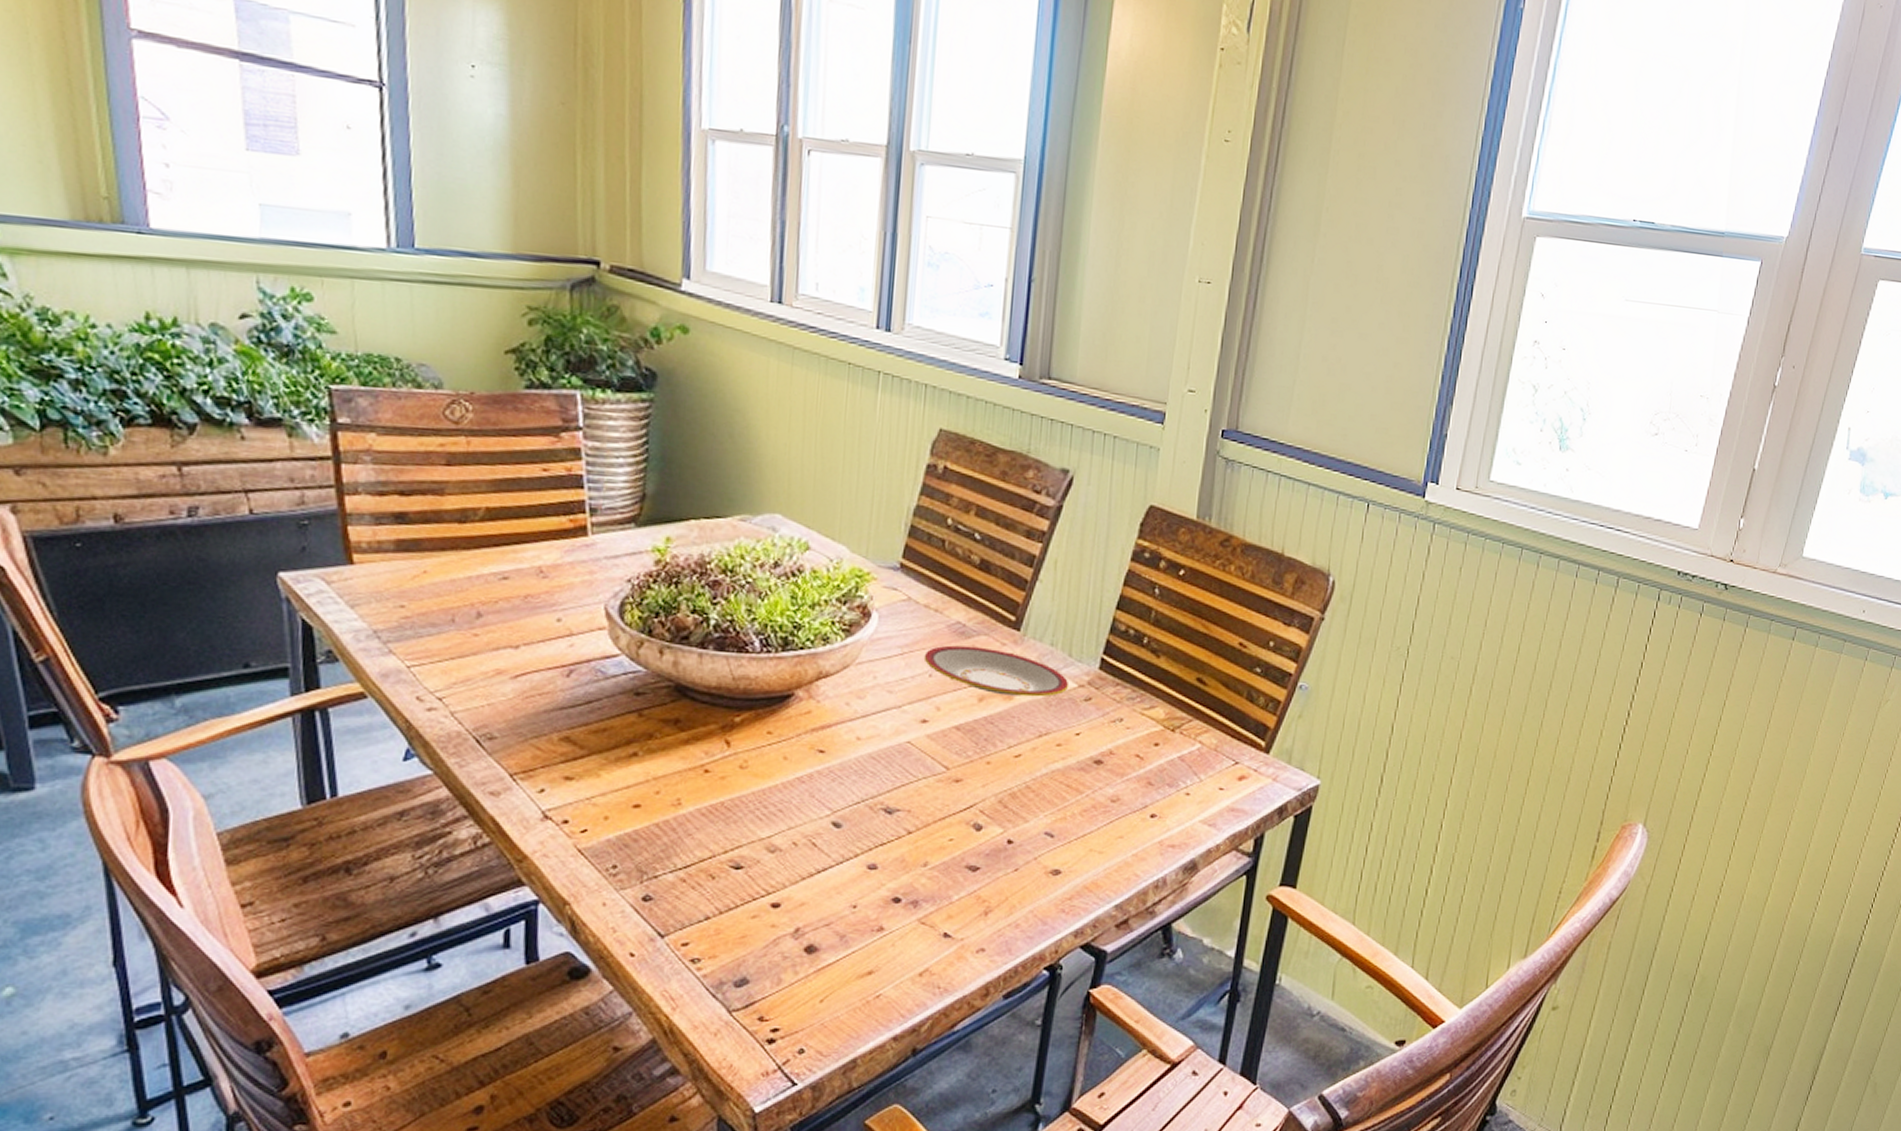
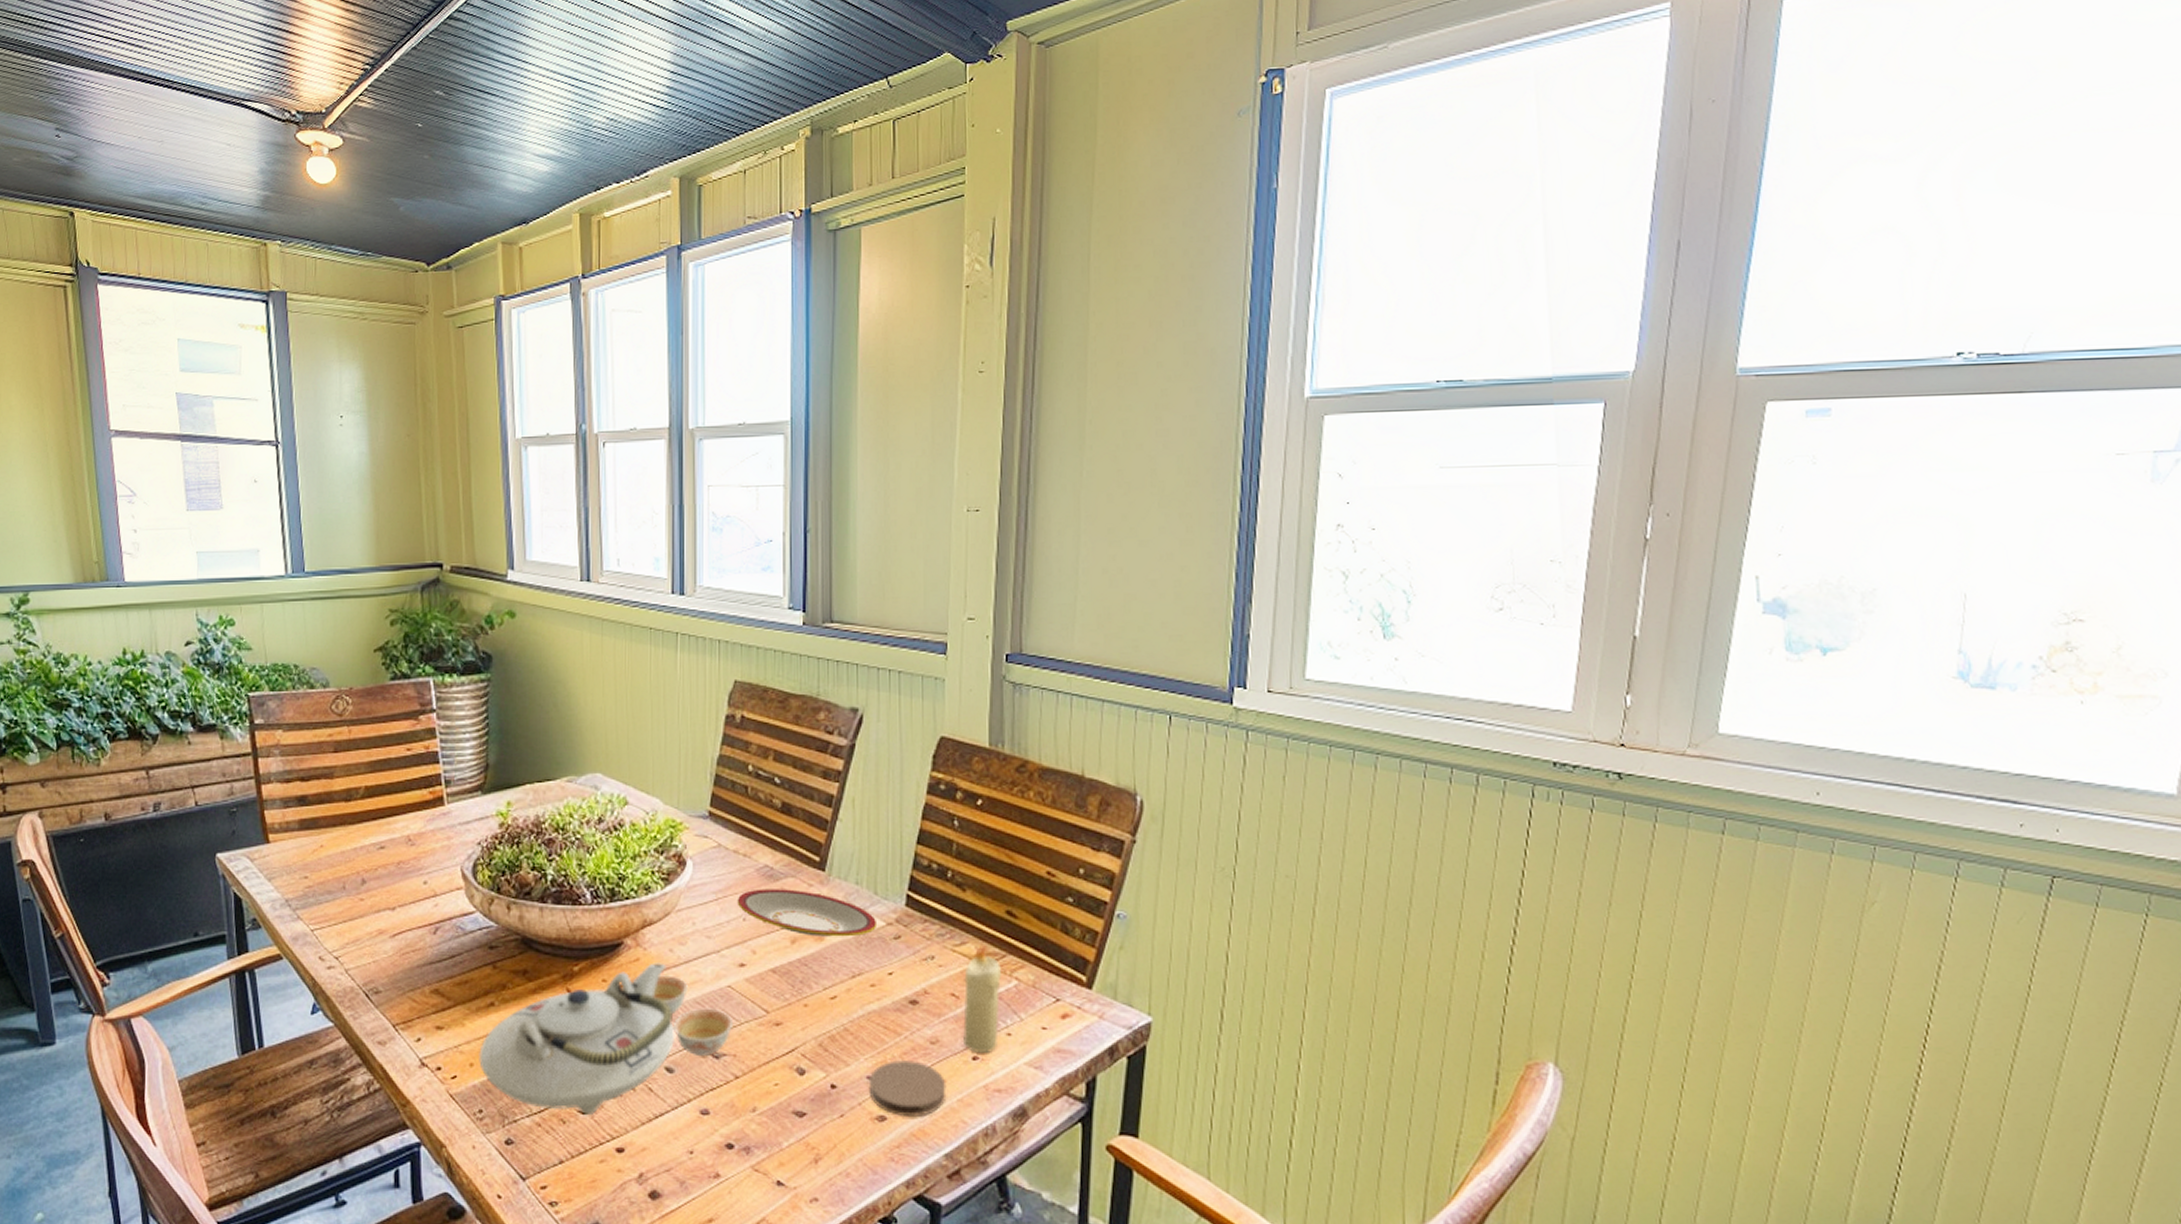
teapot: none [615,716,911,871] -> present [479,963,734,1116]
coaster: none [1045,816,1123,870] -> present [868,1059,947,1117]
candle: none [1143,710,1186,811] -> present [963,945,1001,1053]

